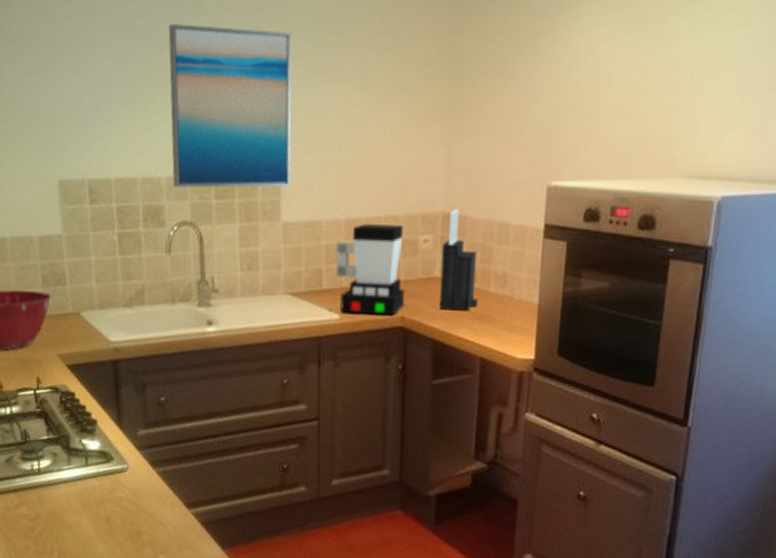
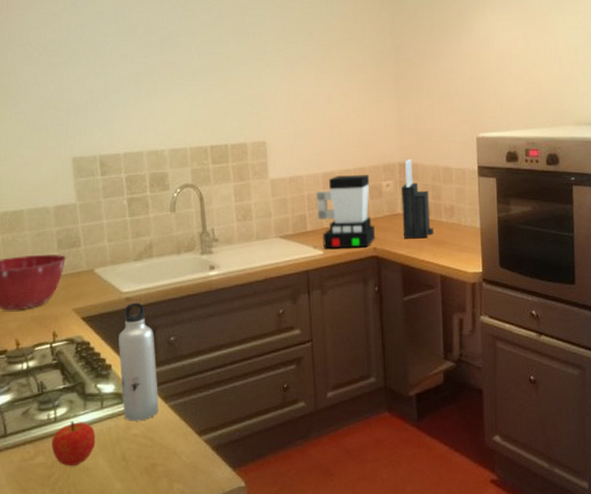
fruit: none [35,474,80,522] -> present [51,421,96,466]
water bottle: none [105,354,146,485] -> present [119,302,159,422]
wall art: present [168,23,292,189] -> none [167,28,275,157]

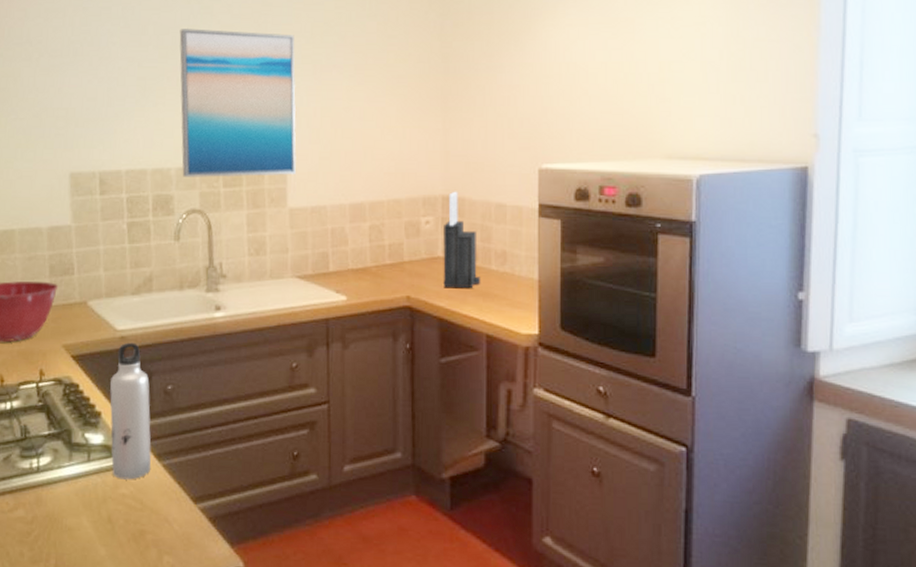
fruit: present [51,421,96,466] -> none [32,472,81,524]
wall art: none [167,28,275,157] -> present [179,27,297,177]
coffee maker: present [316,175,375,249] -> none [341,208,409,296]

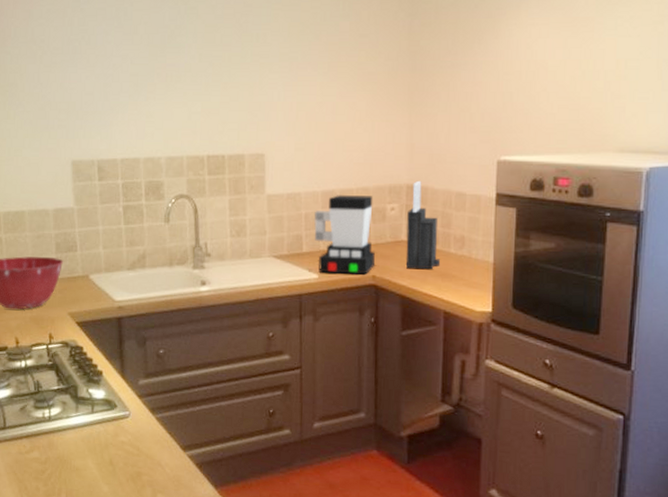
water bottle: present [110,342,152,480] -> none [110,311,146,430]
wall art: present [179,27,297,177] -> none [168,27,274,166]
coffee maker: none [341,208,409,296] -> present [313,195,375,275]

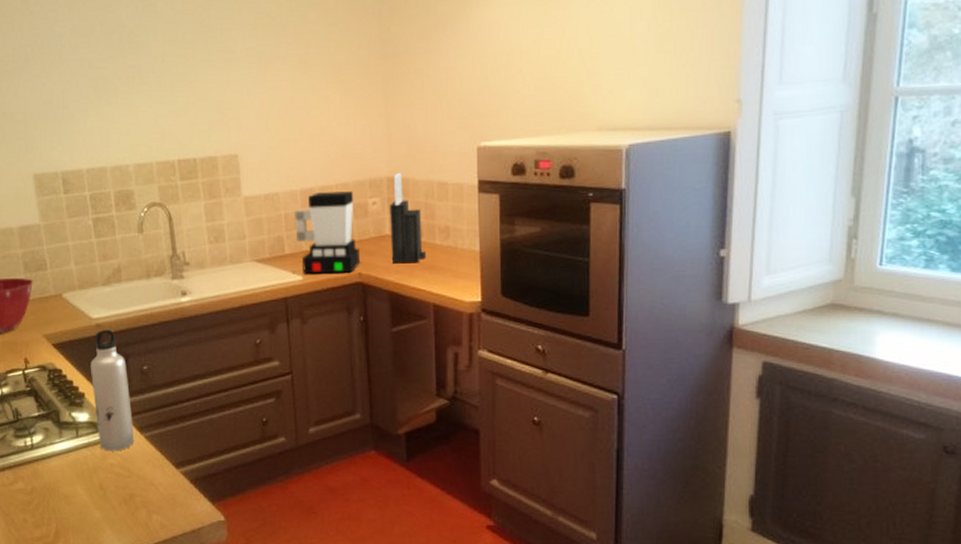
water bottle: none [110,311,146,430] -> present [91,329,135,451]

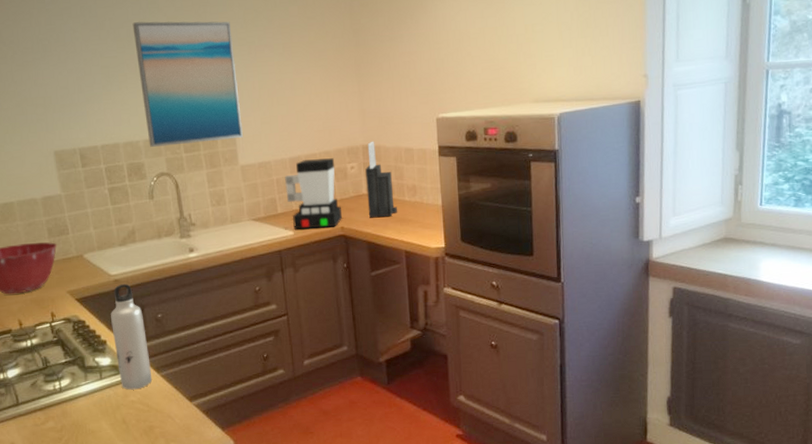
wall art: none [126,26,248,173] -> present [132,21,243,147]

